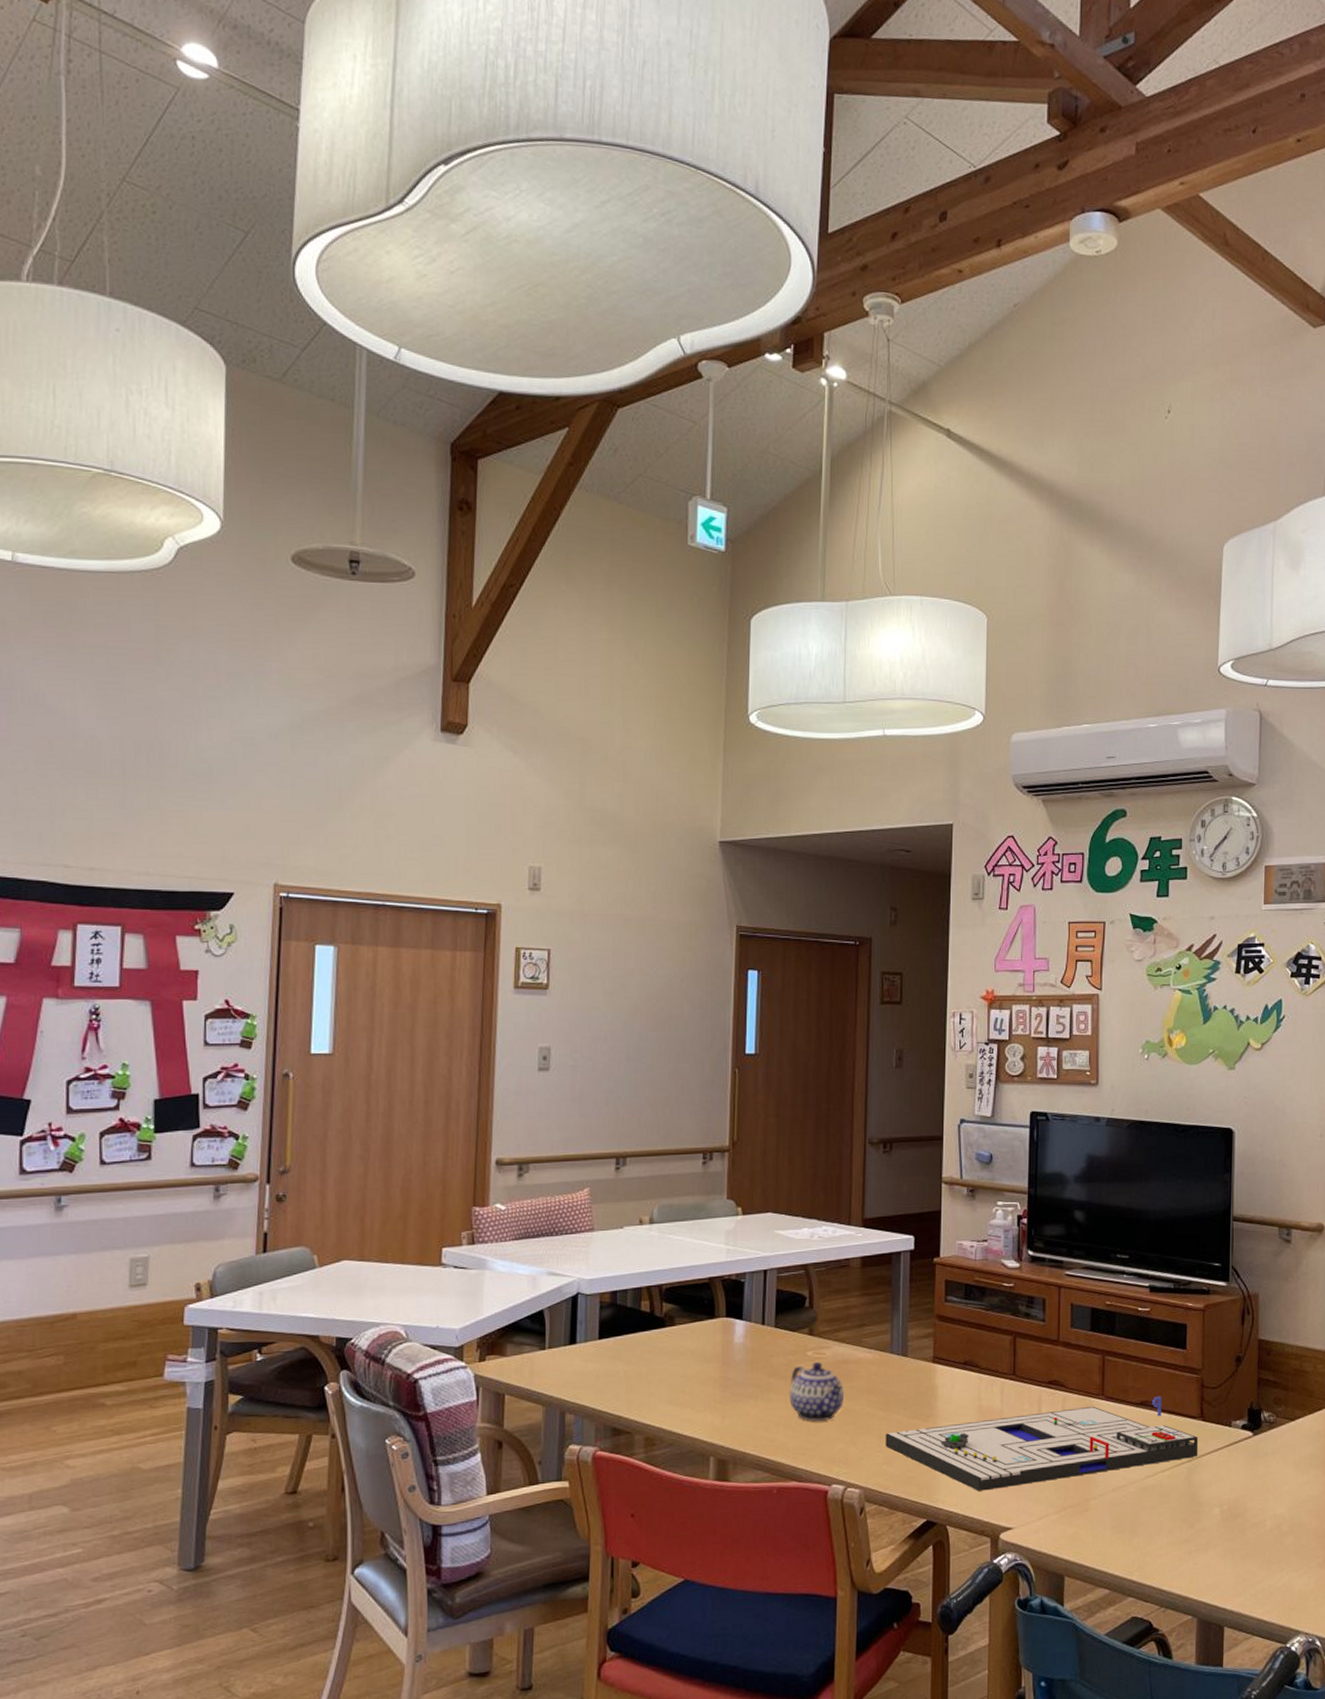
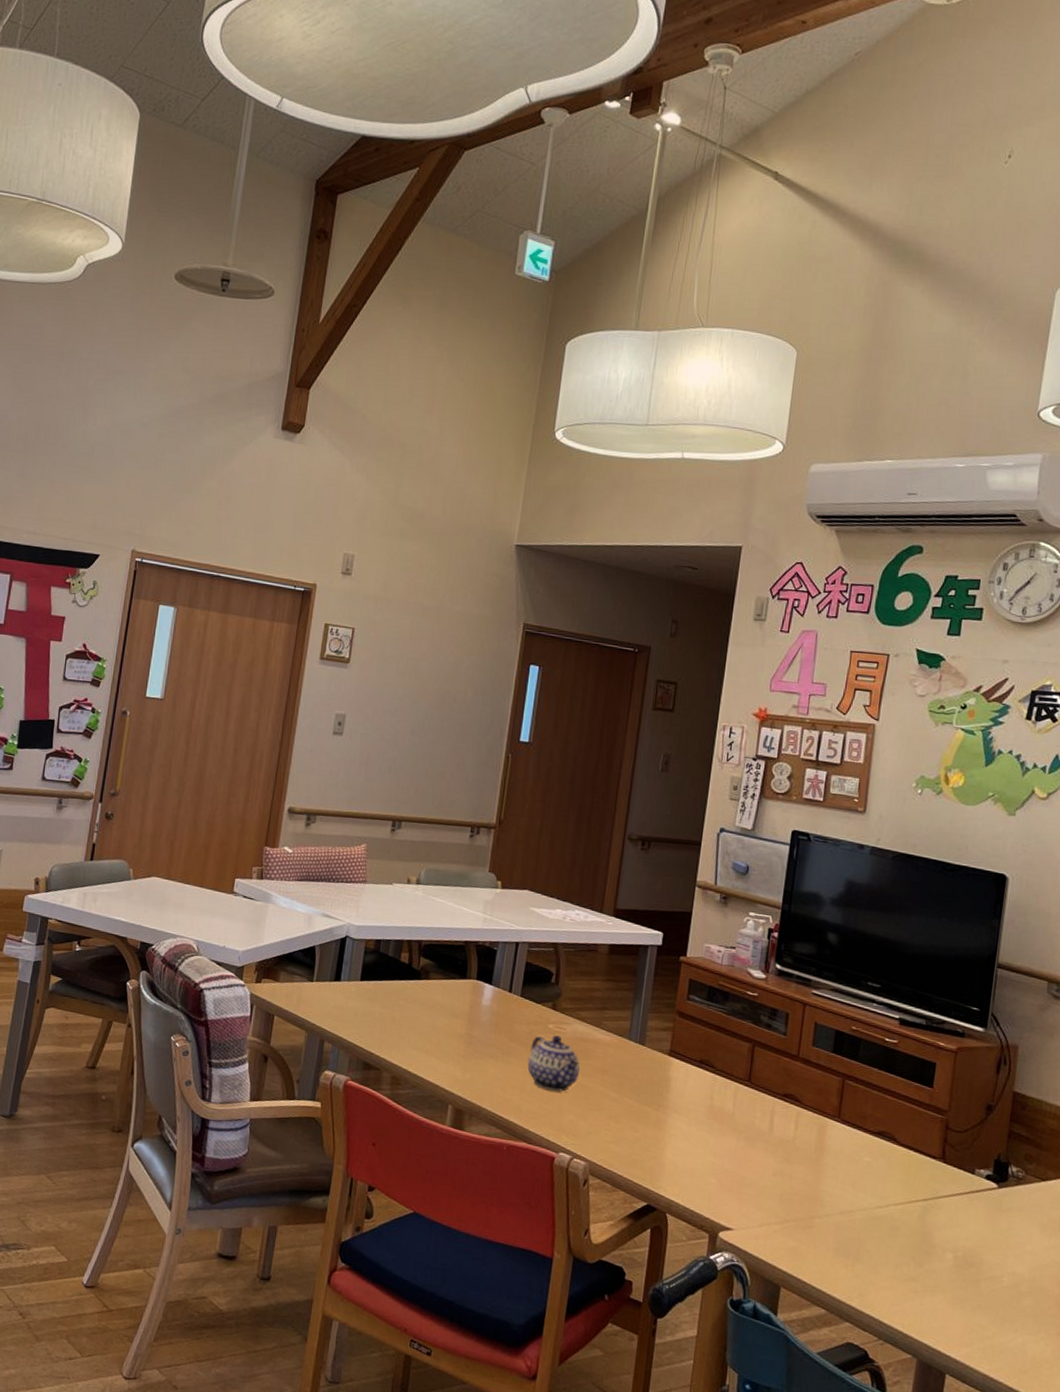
board game: present [885,1396,1199,1491] -> none [614,1114,937,1198]

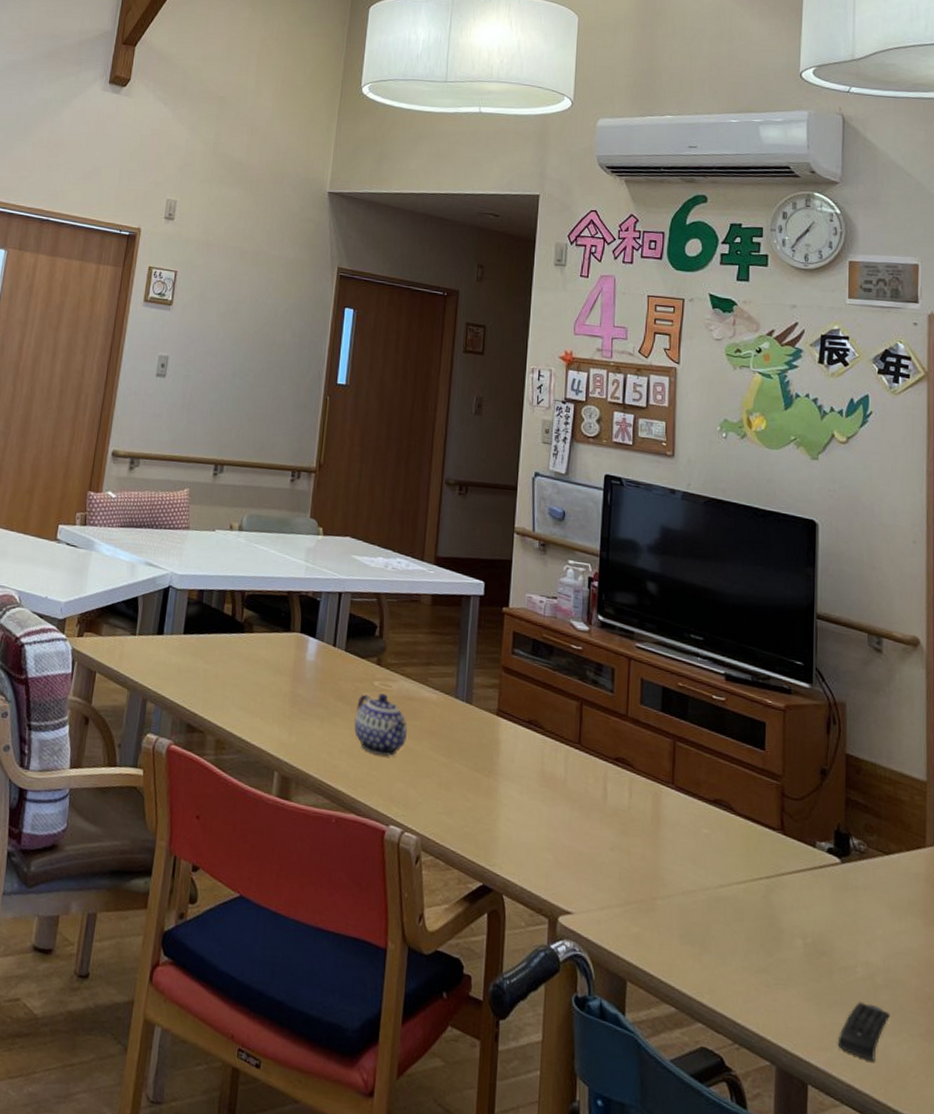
remote control: none [977,1306,1031,1356] -> present [837,1002,890,1062]

